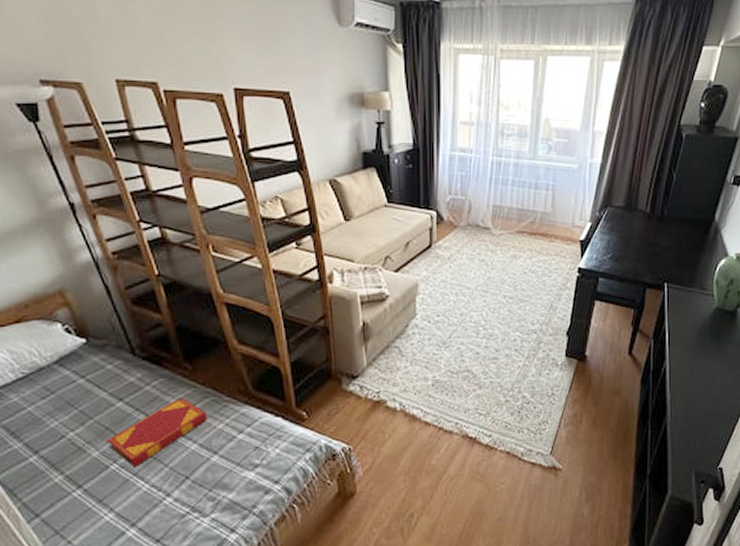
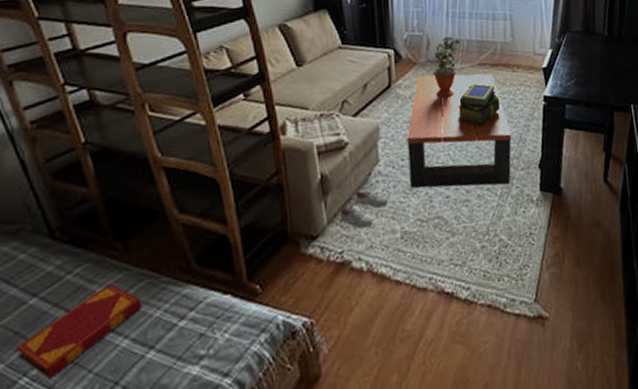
shoe: none [378,339,422,374] -> present [340,189,388,229]
coffee table: none [443,239,543,347] -> present [407,73,512,188]
potted plant: none [473,201,500,262] -> present [433,35,460,99]
stack of books: none [491,249,536,291] -> present [456,83,501,126]

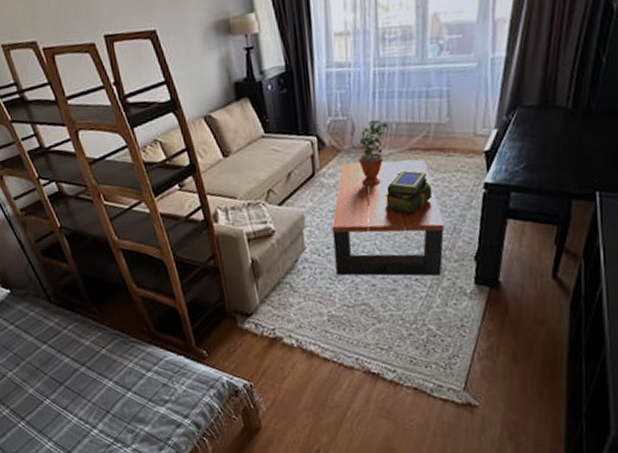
hardback book: present [15,283,142,378] -> none [38,339,119,402]
shoe: present [340,189,388,229] -> none [270,275,315,311]

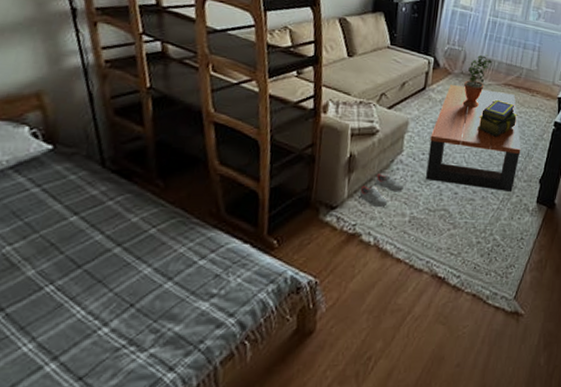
shoe: none [270,275,315,311] -> present [359,174,404,208]

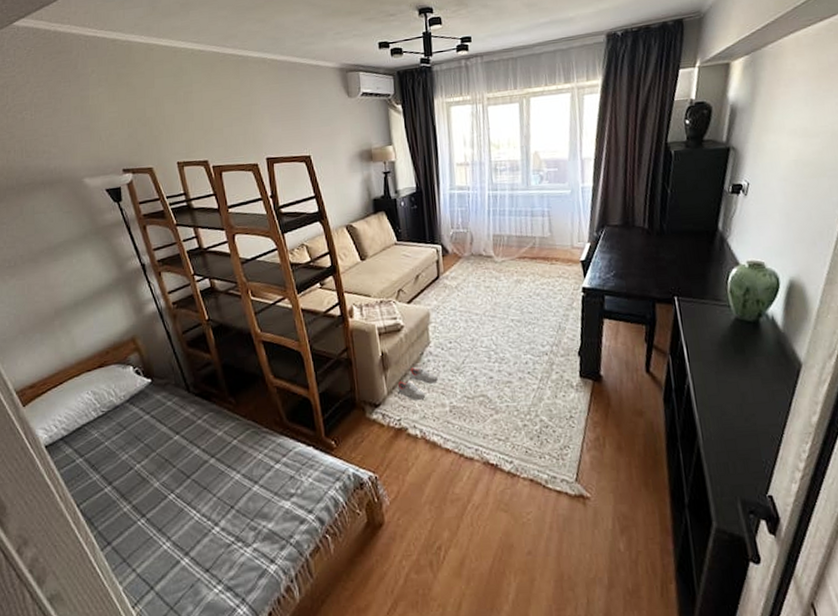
coffee table: present [426,85,521,192] -> none [454,266,551,370]
potted plant: present [462,55,492,109] -> none [477,231,500,289]
stack of books: present [476,99,518,137] -> none [498,274,540,314]

